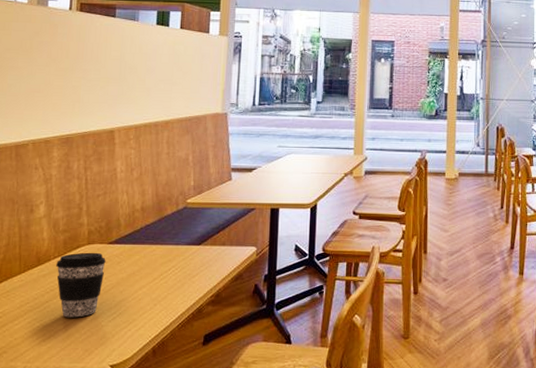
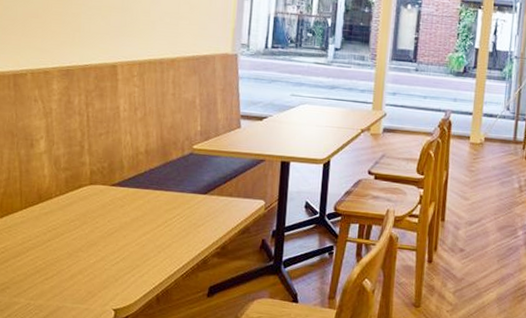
coffee cup: present [56,252,106,318] -> none [58,192,109,259]

